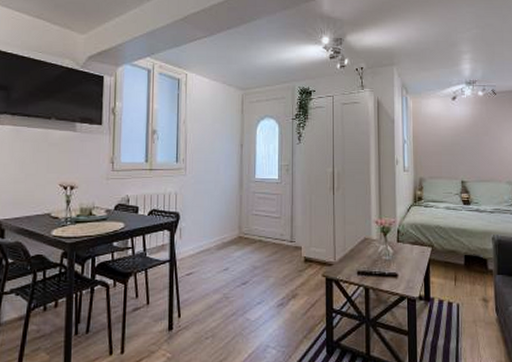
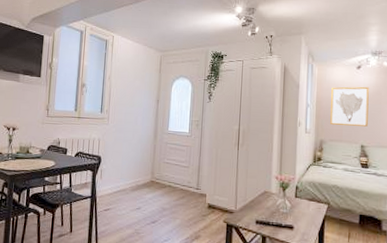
wall art: none [428,118,467,161] -> present [330,86,369,127]

